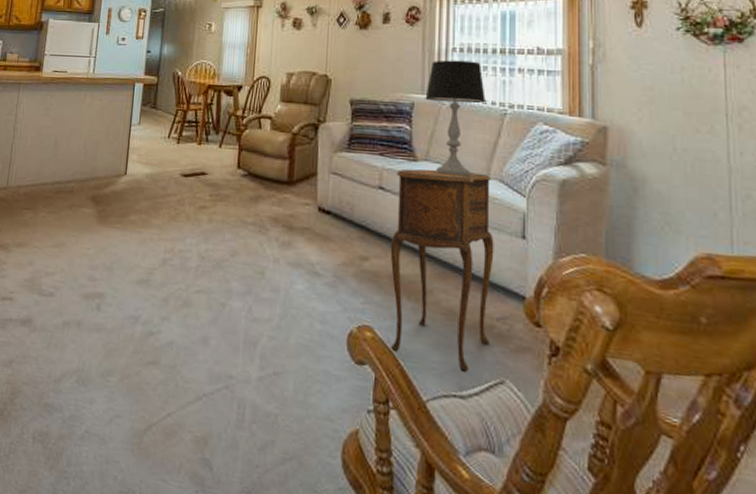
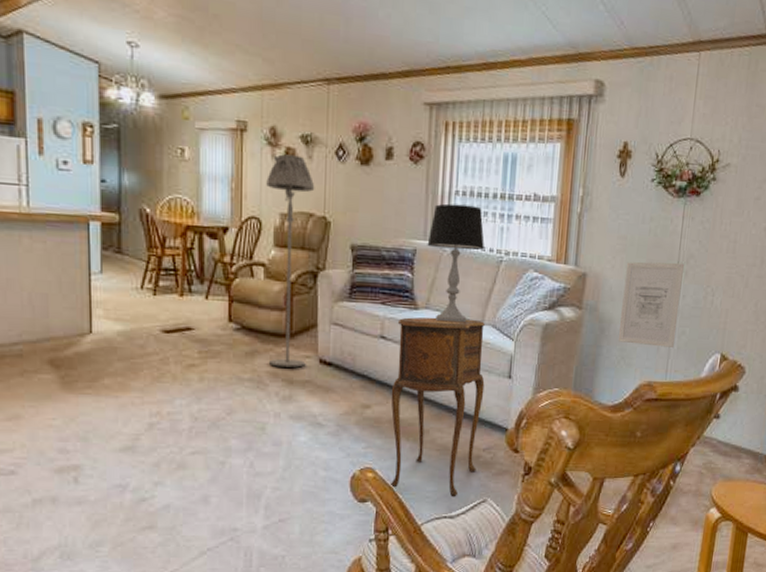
floor lamp: none [270,24,318,214] -> present [266,154,315,368]
wall art: none [657,114,737,214] -> present [617,262,684,347]

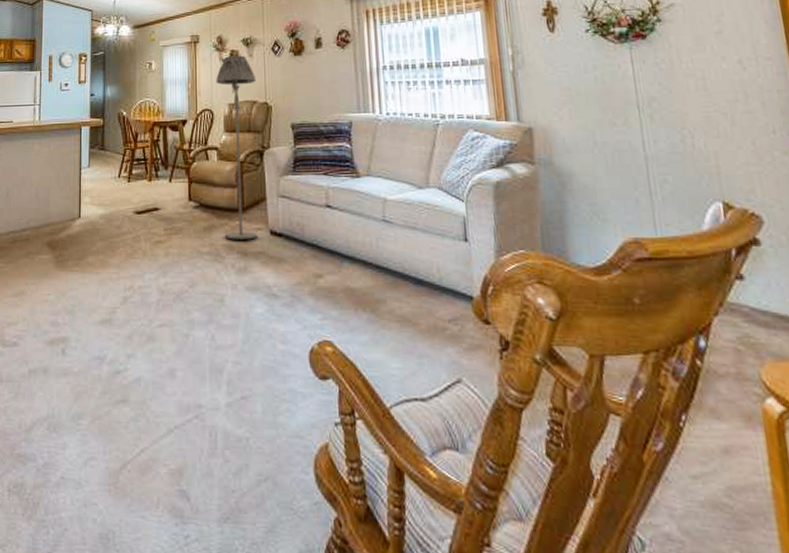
side table: present [389,317,485,497] -> none [341,183,444,376]
table lamp: present [427,203,485,323] -> none [361,77,418,188]
wall art: present [617,262,684,347] -> none [576,107,657,198]

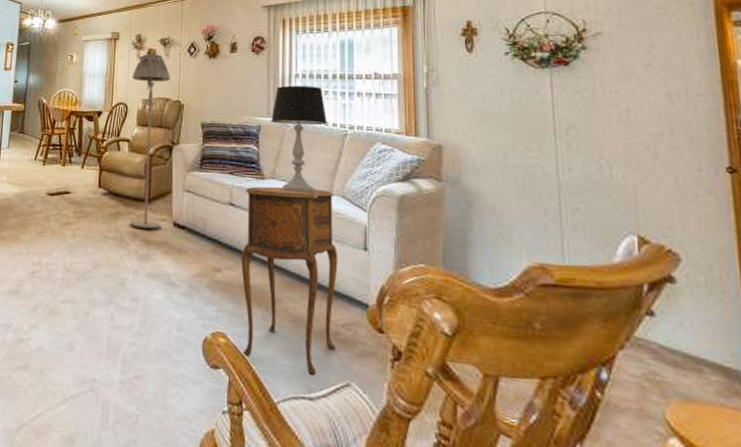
side table: none [341,183,444,376] -> present [241,186,338,377]
table lamp: none [361,77,418,188] -> present [271,85,327,193]

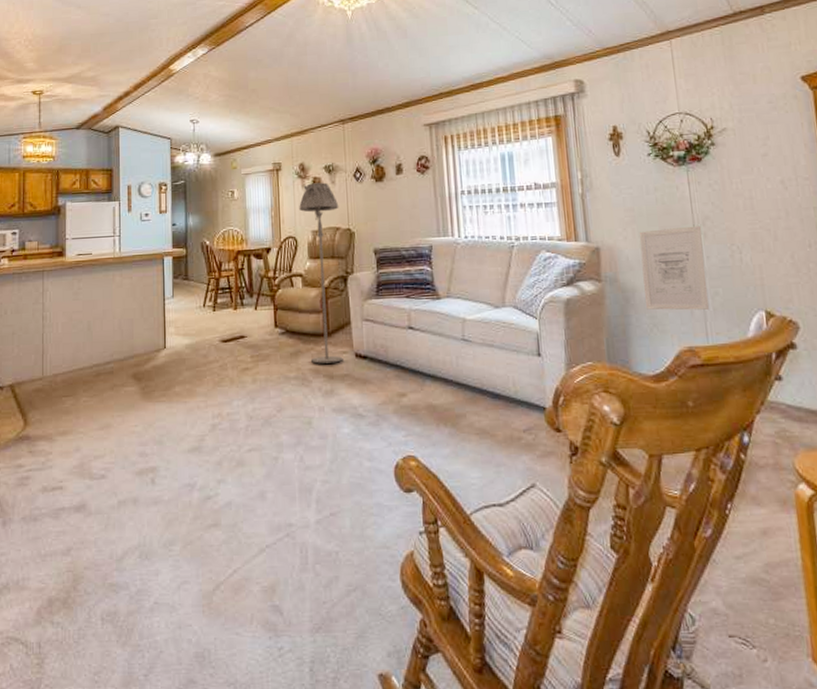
side table: present [241,186,338,377] -> none [422,302,519,484]
table lamp: present [271,85,327,193] -> none [441,201,495,308]
wall art: none [488,133,567,226] -> present [639,225,709,311]

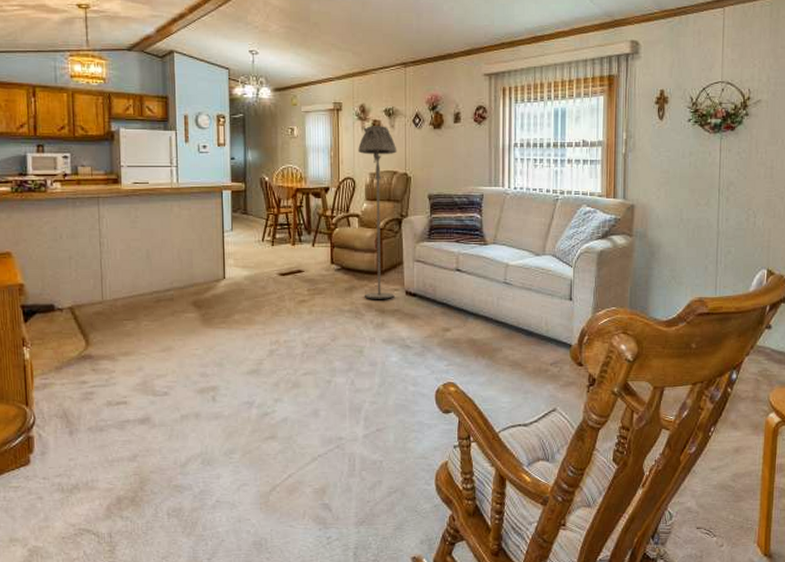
wall art: present [639,225,709,311] -> none [667,190,724,266]

